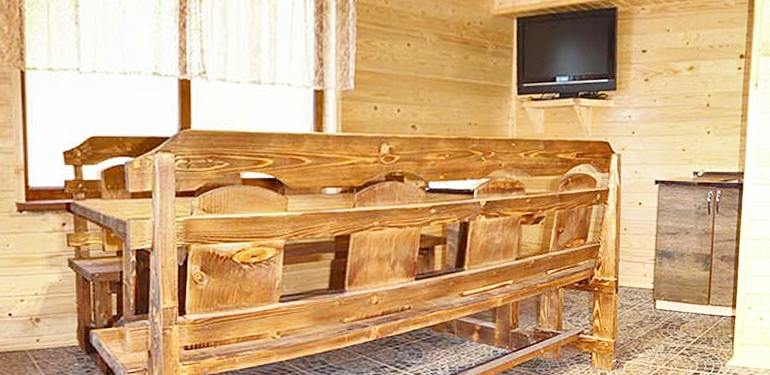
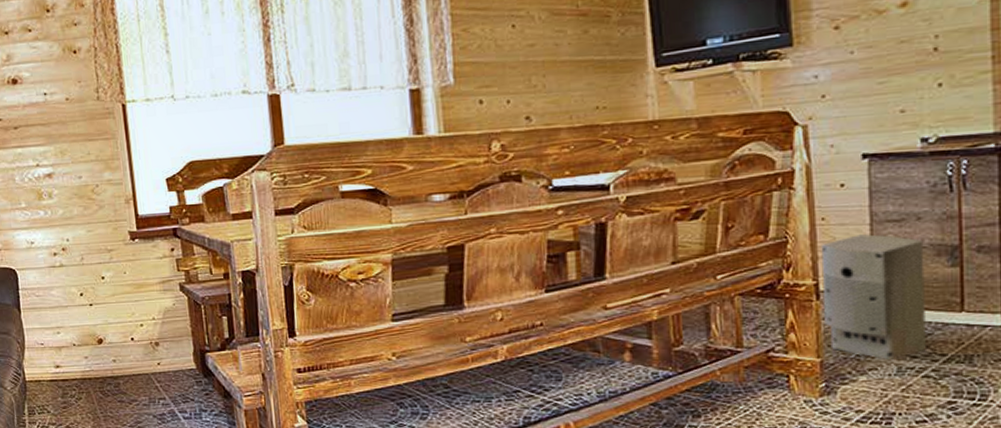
air purifier: none [620,243,689,341] -> present [821,234,926,360]

